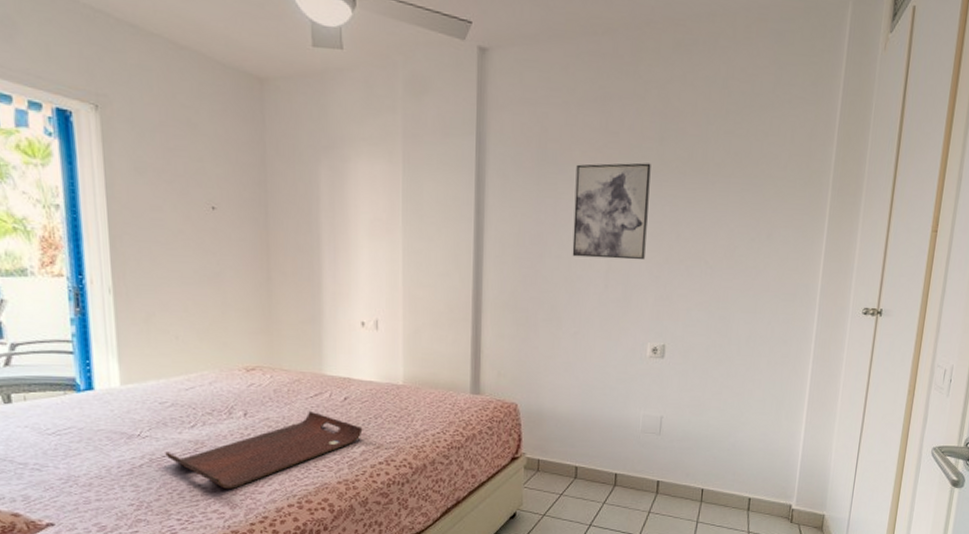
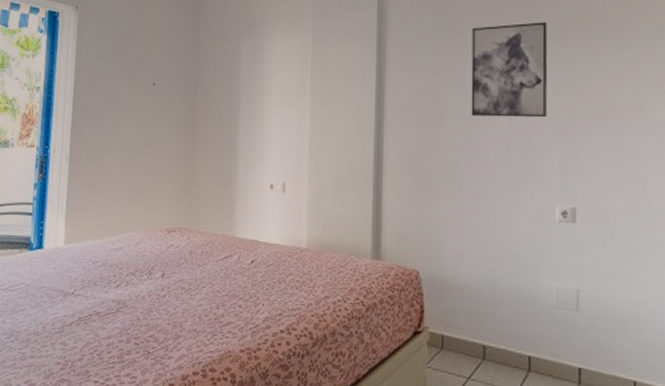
serving tray: present [165,410,363,489] -> none [92,273,267,352]

